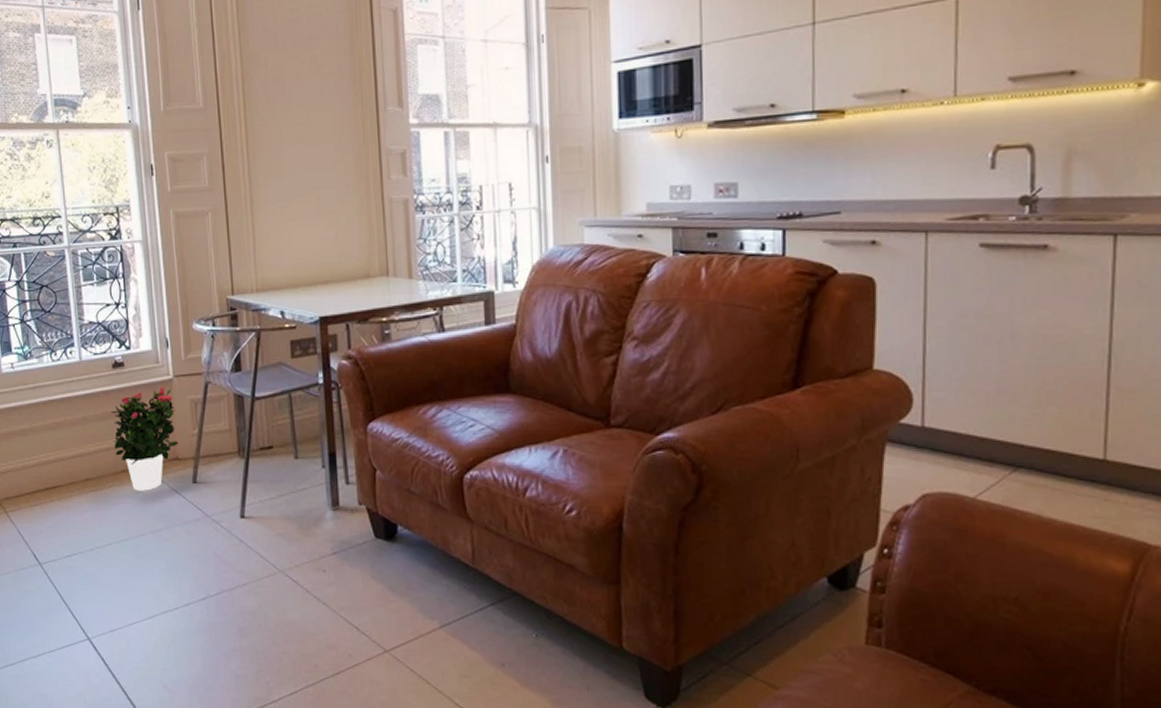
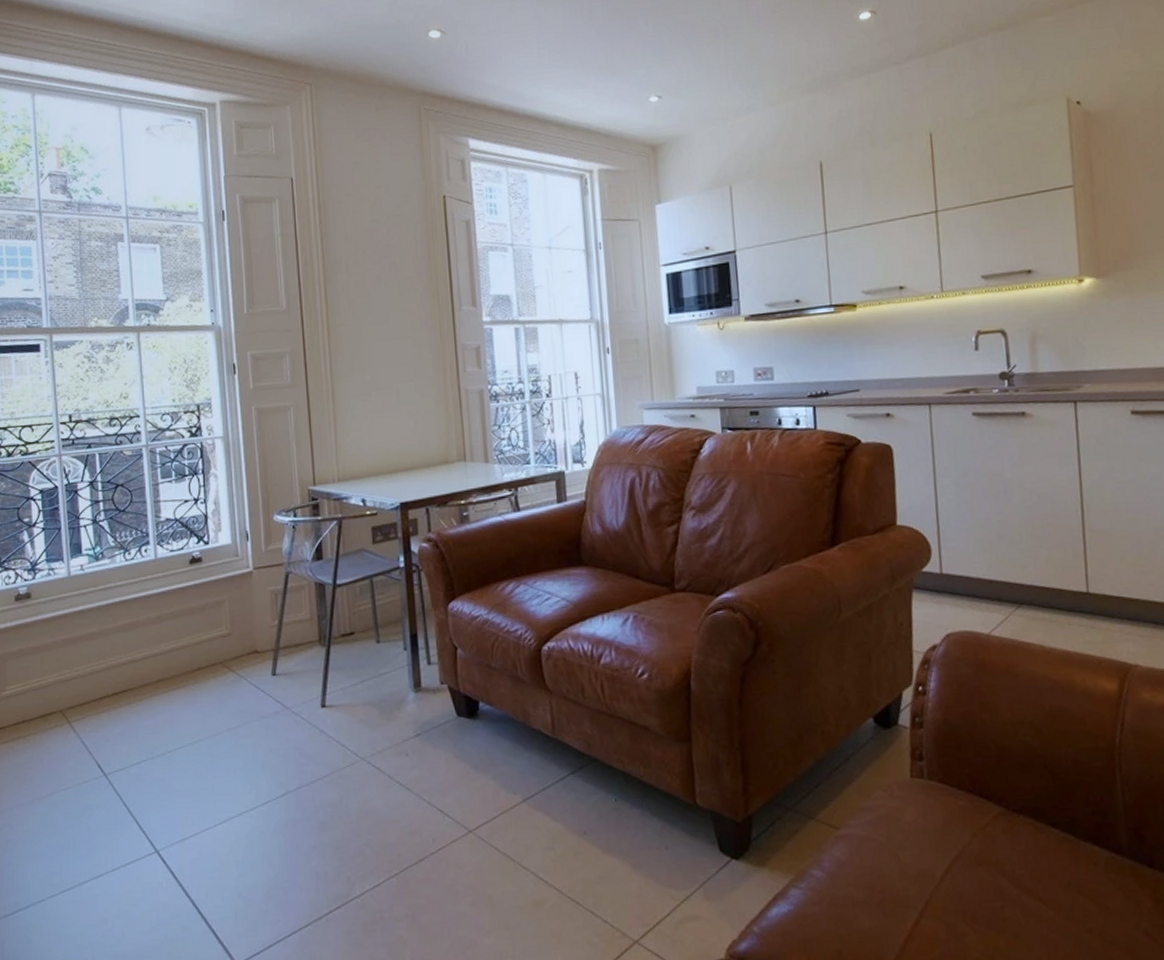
potted flower: present [111,387,179,491] -> none [187,580,258,688]

